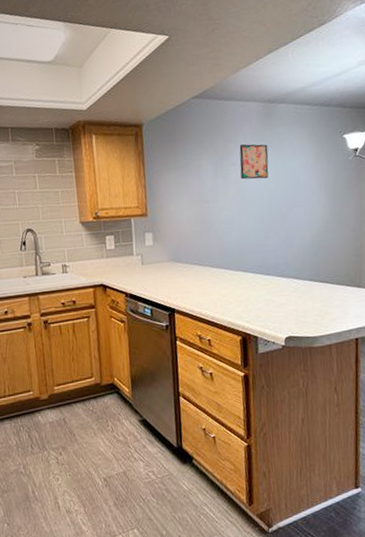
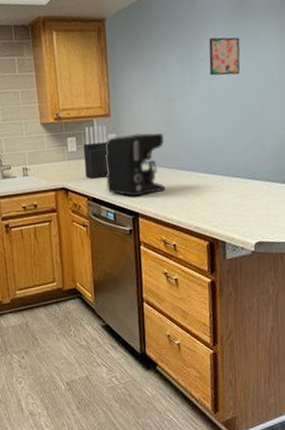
knife block: none [121,224,146,276] -> present [83,125,109,179]
coffee maker: none [142,232,201,293] -> present [105,133,166,197]

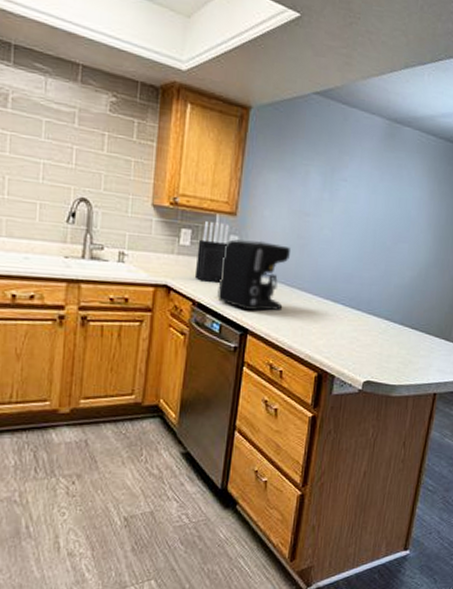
wall art: present [208,37,240,76] -> none [350,159,385,205]

